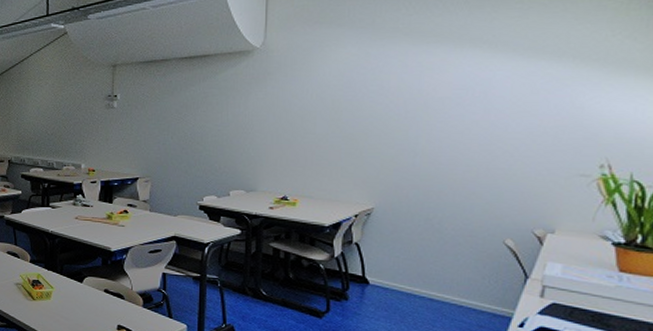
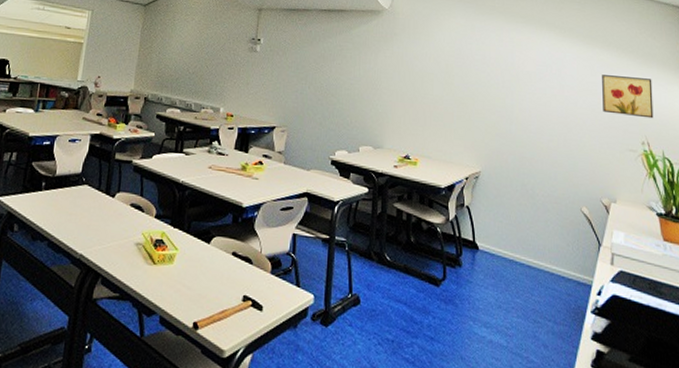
wall art: none [545,90,625,137] -> present [602,75,654,119]

